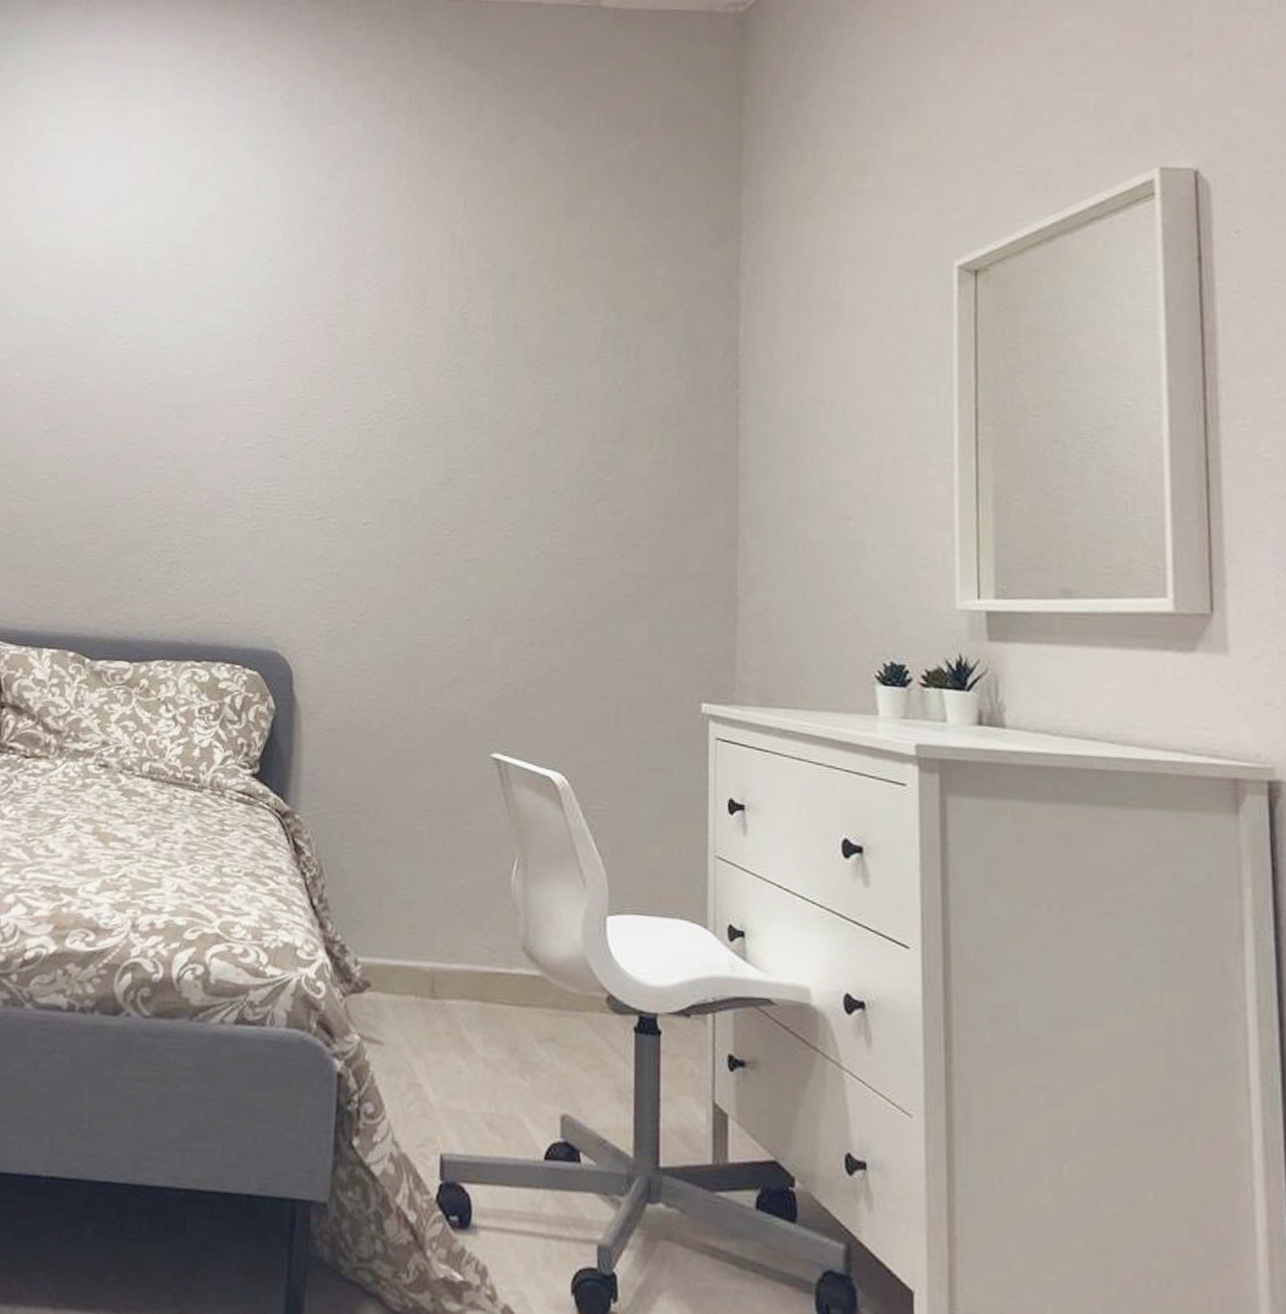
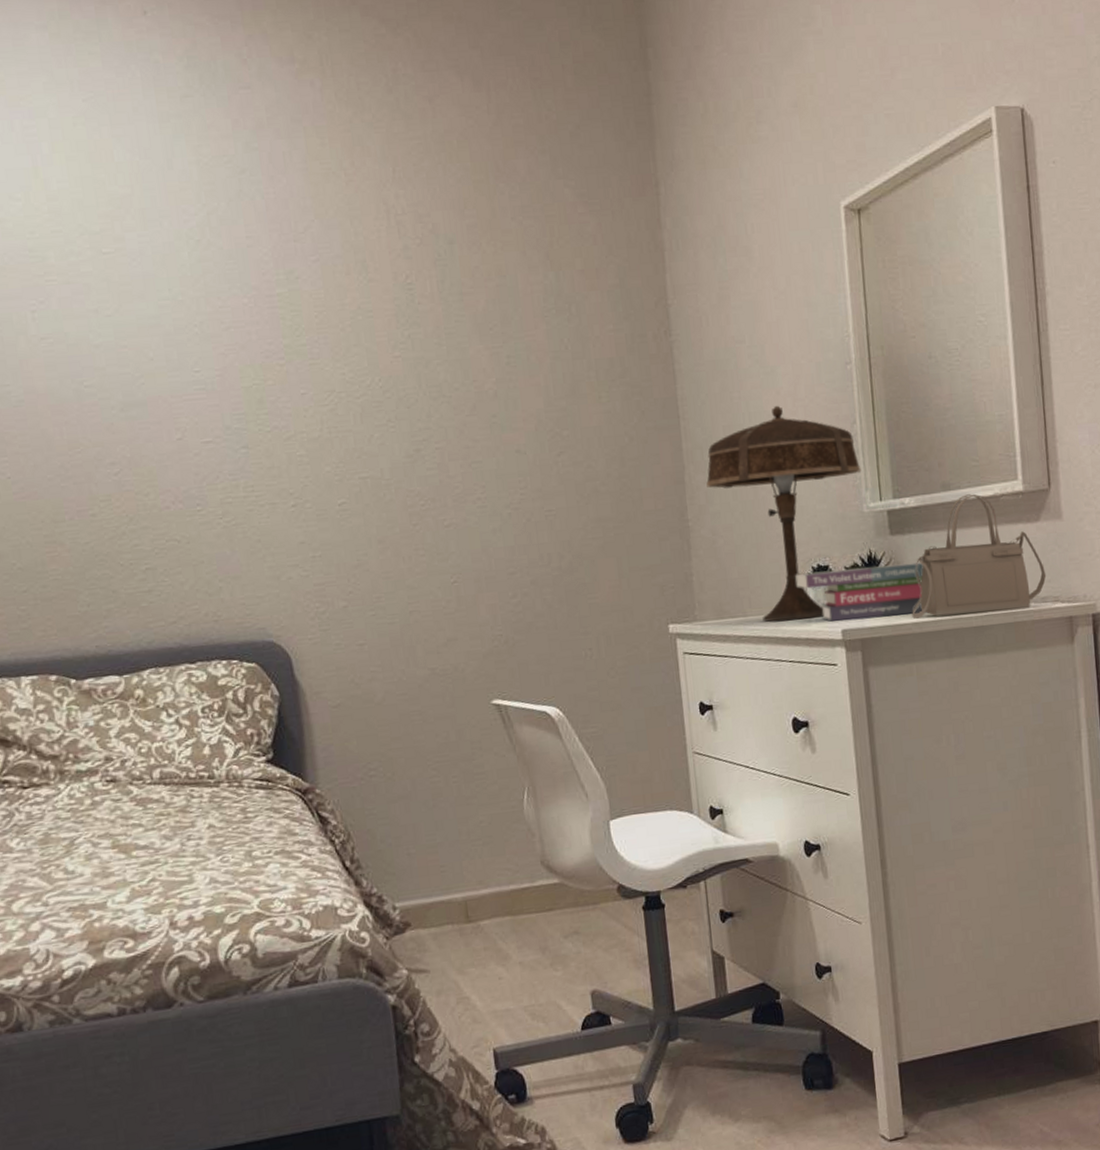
table lamp: none [763,475,956,725] -> present [706,405,862,622]
books: none [862,669,1029,740] -> present [795,562,923,622]
handbag: none [1010,606,1202,759] -> present [912,493,1047,619]

